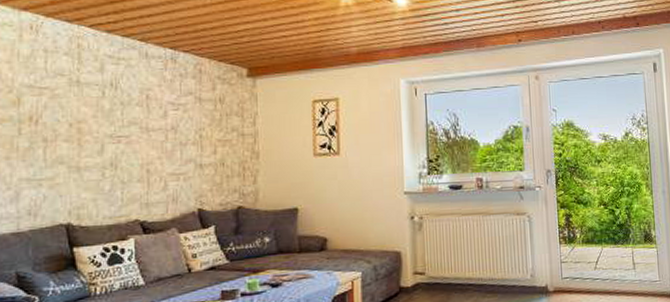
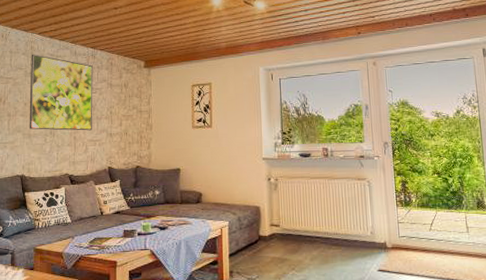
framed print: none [77,55,174,161] -> present [29,54,93,131]

